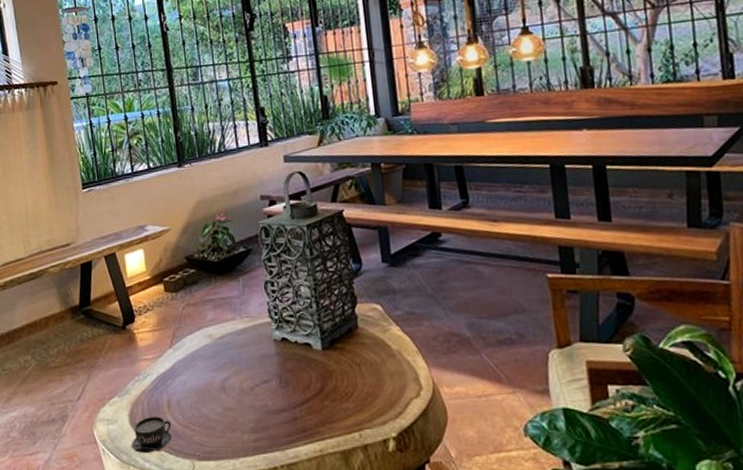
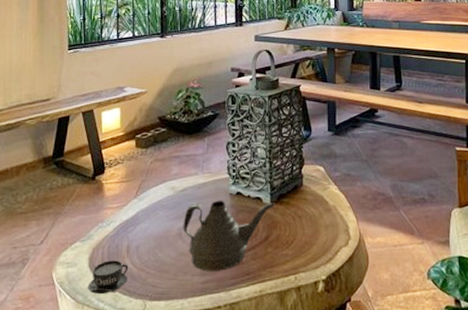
teapot: none [225,347,327,428] -> present [183,200,275,271]

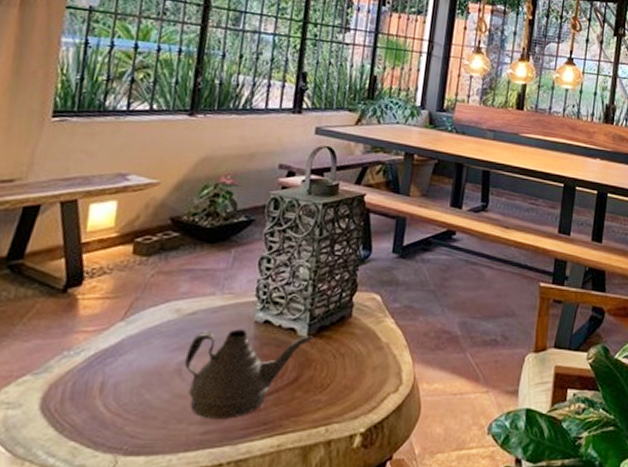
teacup: present [87,260,129,294] -> none [33,401,100,445]

